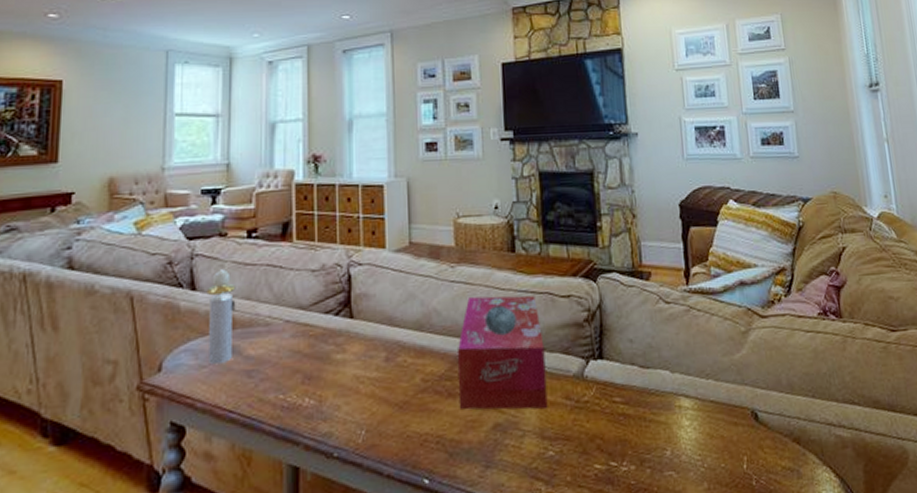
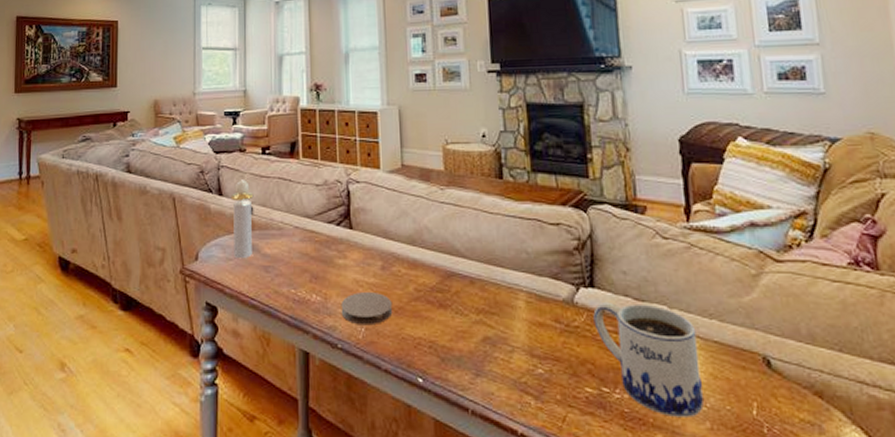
coaster: none [338,387,397,428] -> present [341,291,393,326]
tissue box: present [456,295,548,410] -> none [447,219,537,329]
mug: none [602,370,702,483] -> present [593,301,704,418]

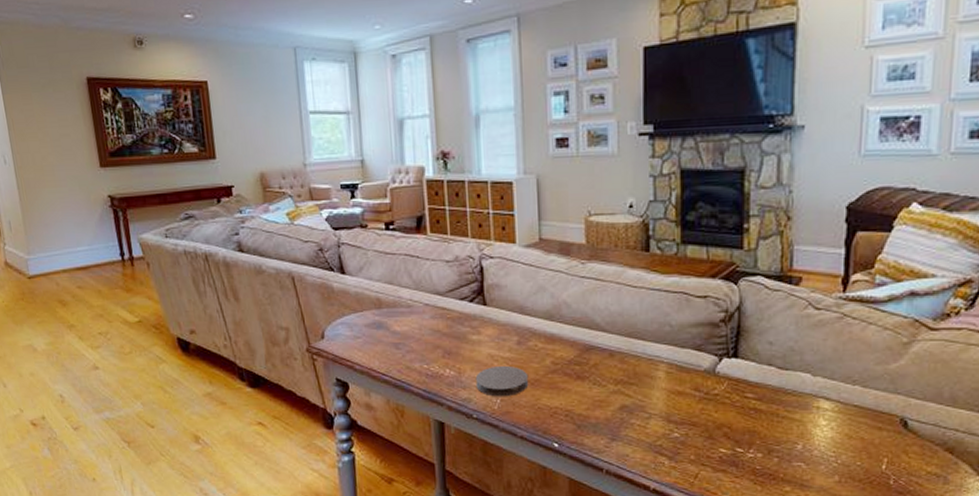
perfume bottle: present [231,180,254,259] -> none [354,257,381,337]
mug: present [593,301,704,418] -> none [734,370,837,472]

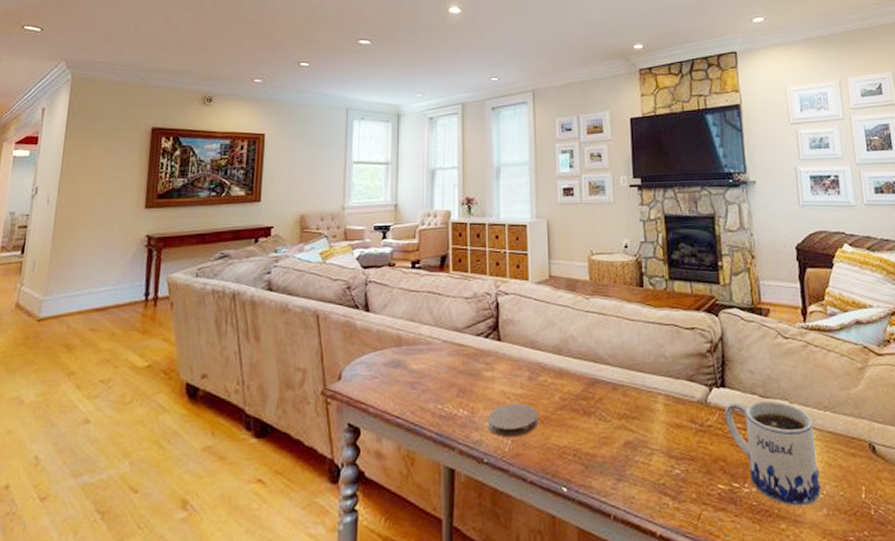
mug: none [734,370,837,472] -> present [724,400,821,506]

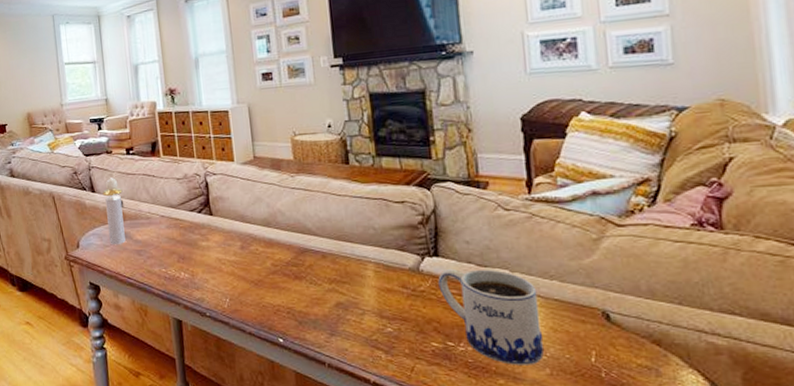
perfume bottle: none [378,294,402,377] -> present [102,177,126,245]
coaster: present [487,402,539,438] -> none [206,268,253,297]

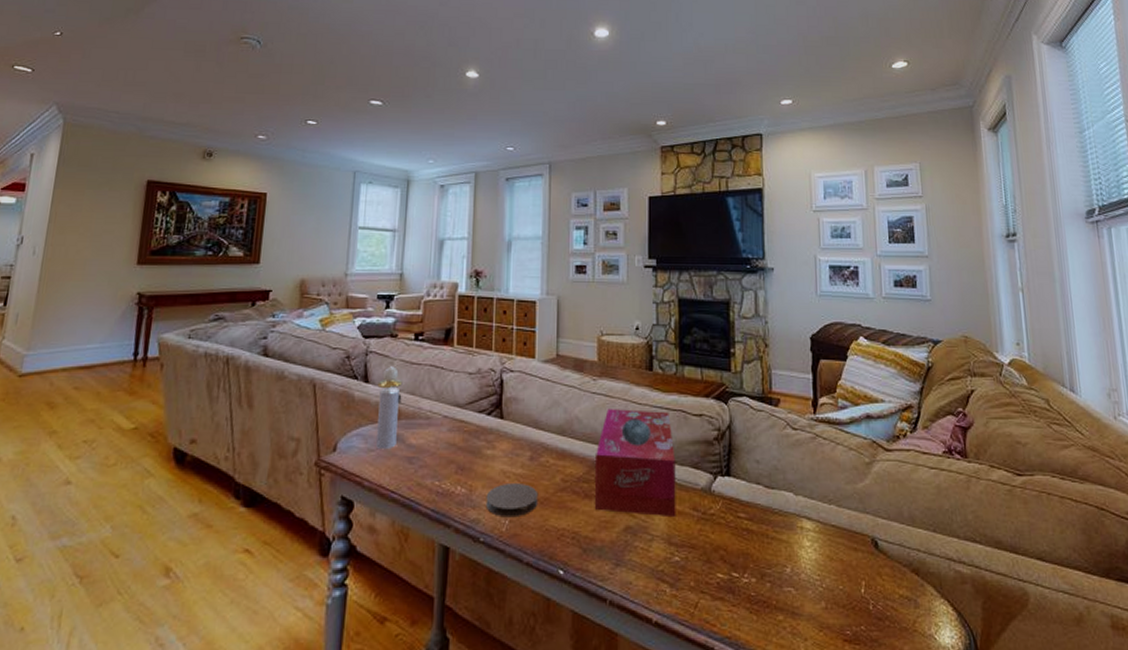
coaster: none [206,268,253,297] -> present [485,482,539,518]
tissue box: none [300,200,386,295] -> present [594,409,676,518]
mug: present [438,268,544,365] -> none [728,489,821,598]

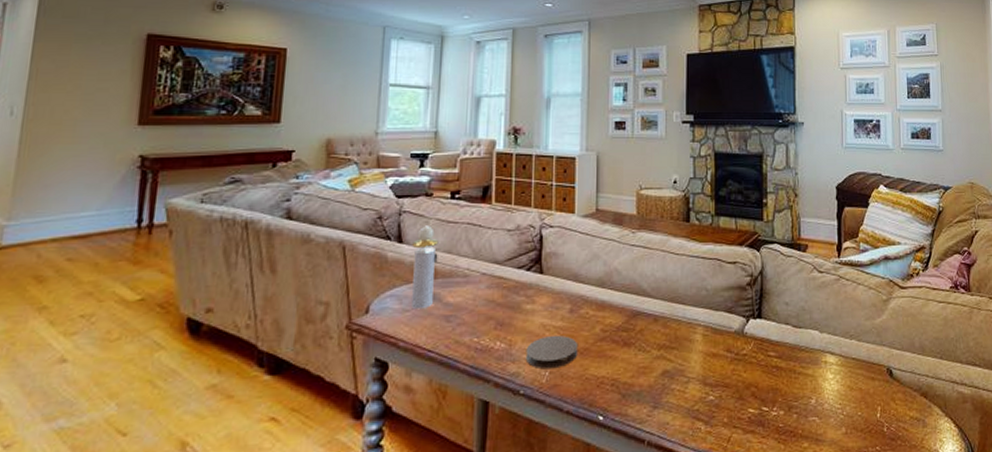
tissue box: present [594,409,676,518] -> none [633,259,711,360]

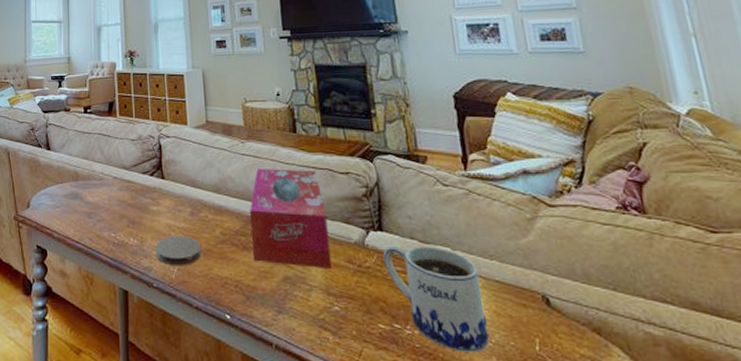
perfume bottle: present [412,225,439,310] -> none [57,136,78,206]
tissue box: none [633,259,711,360] -> present [249,169,332,270]
mug: none [759,330,842,427] -> present [383,244,489,353]

